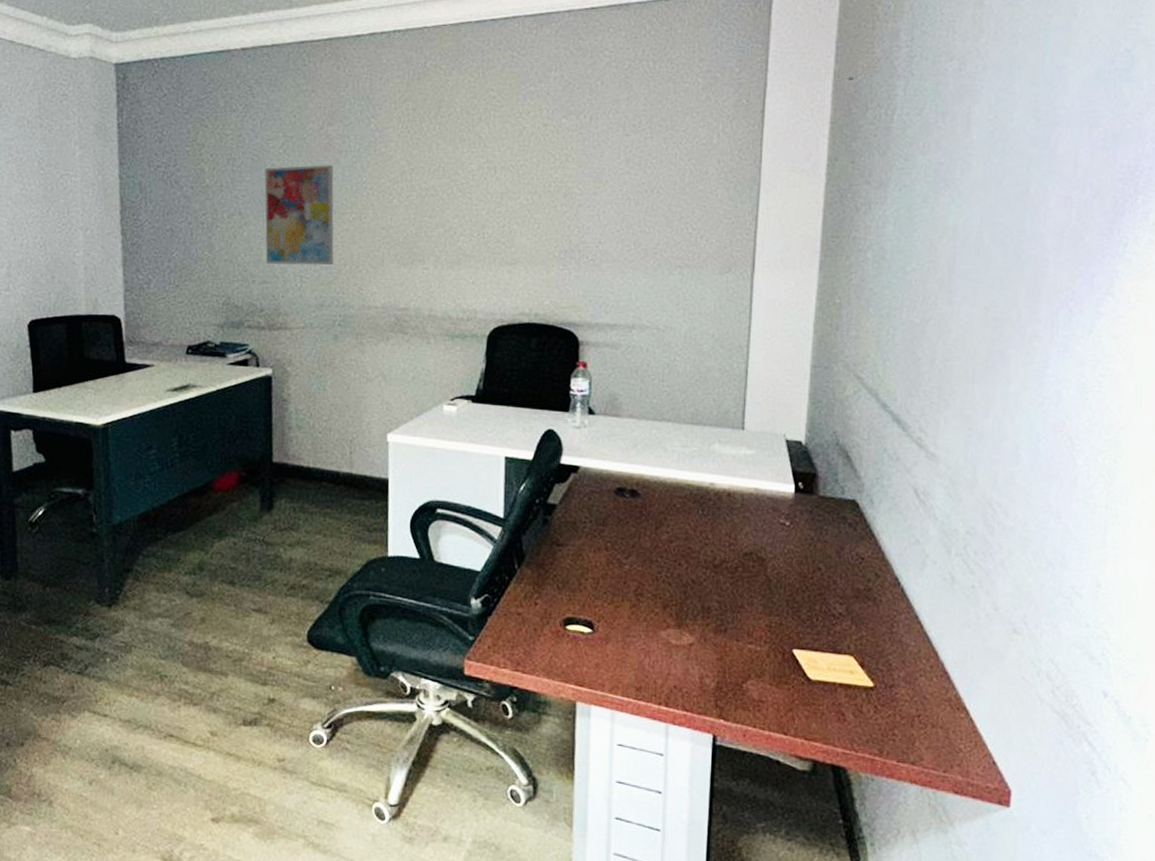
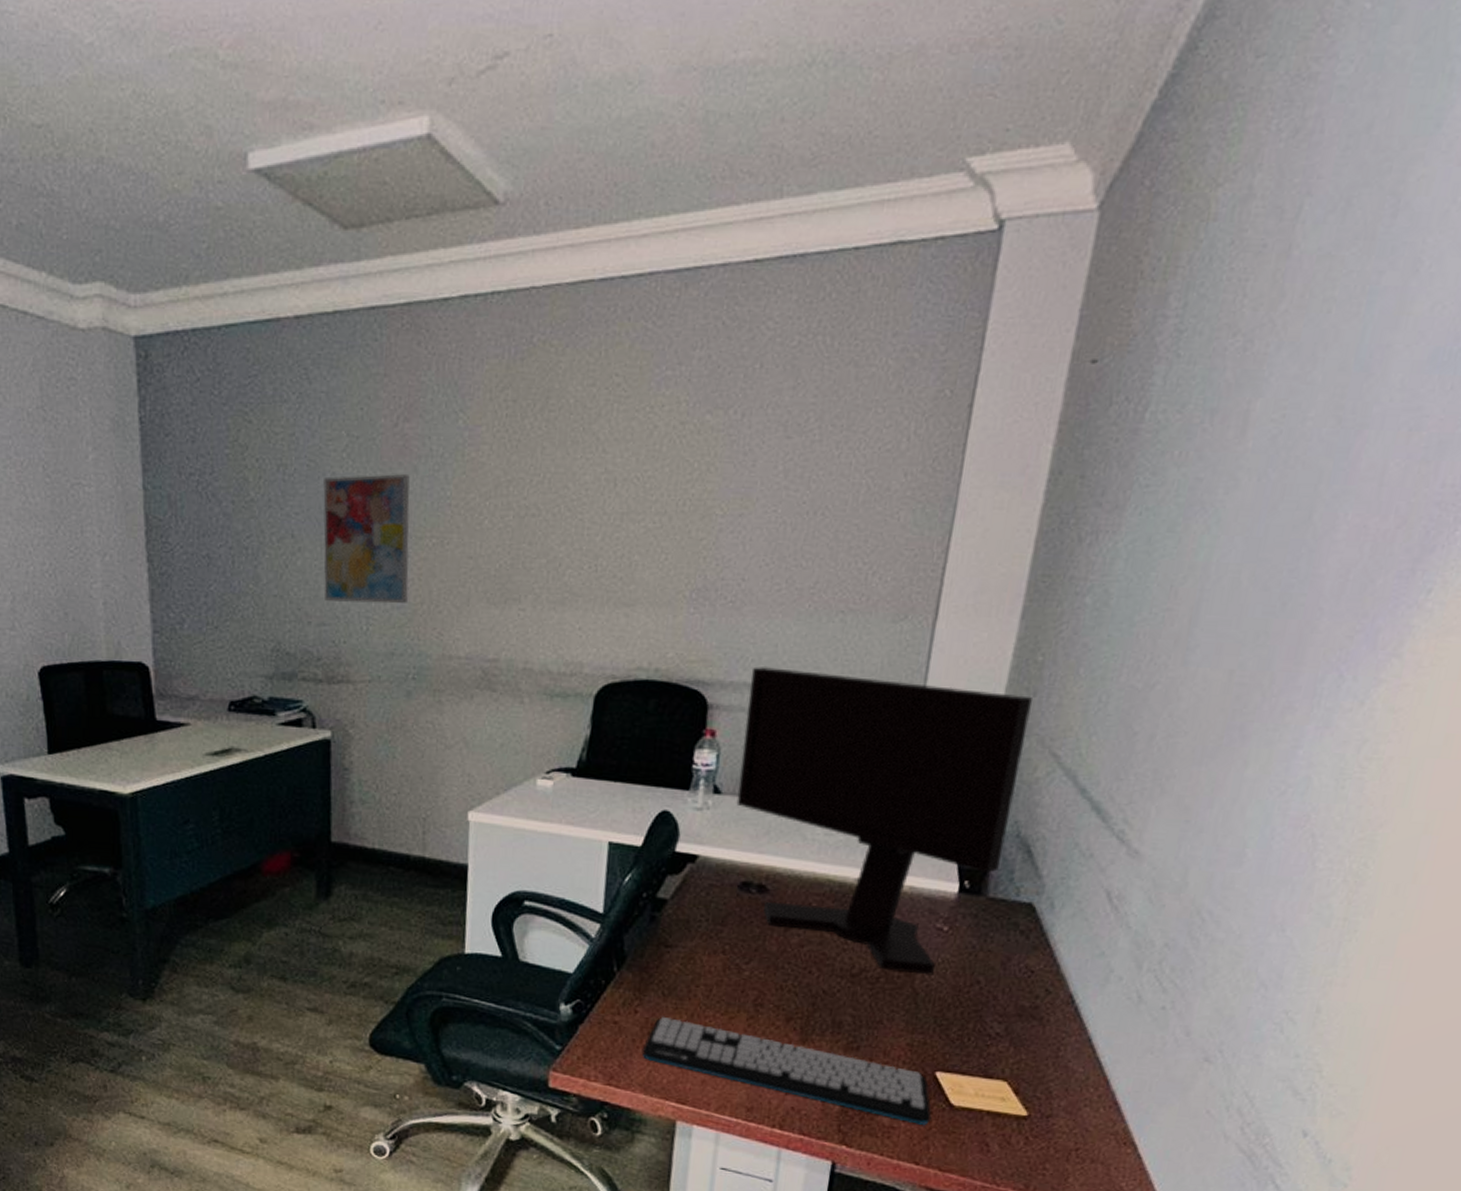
keyboard: none [543,607,794,698] -> present [642,1016,932,1125]
monitor: none [608,311,835,564] -> present [736,666,1032,975]

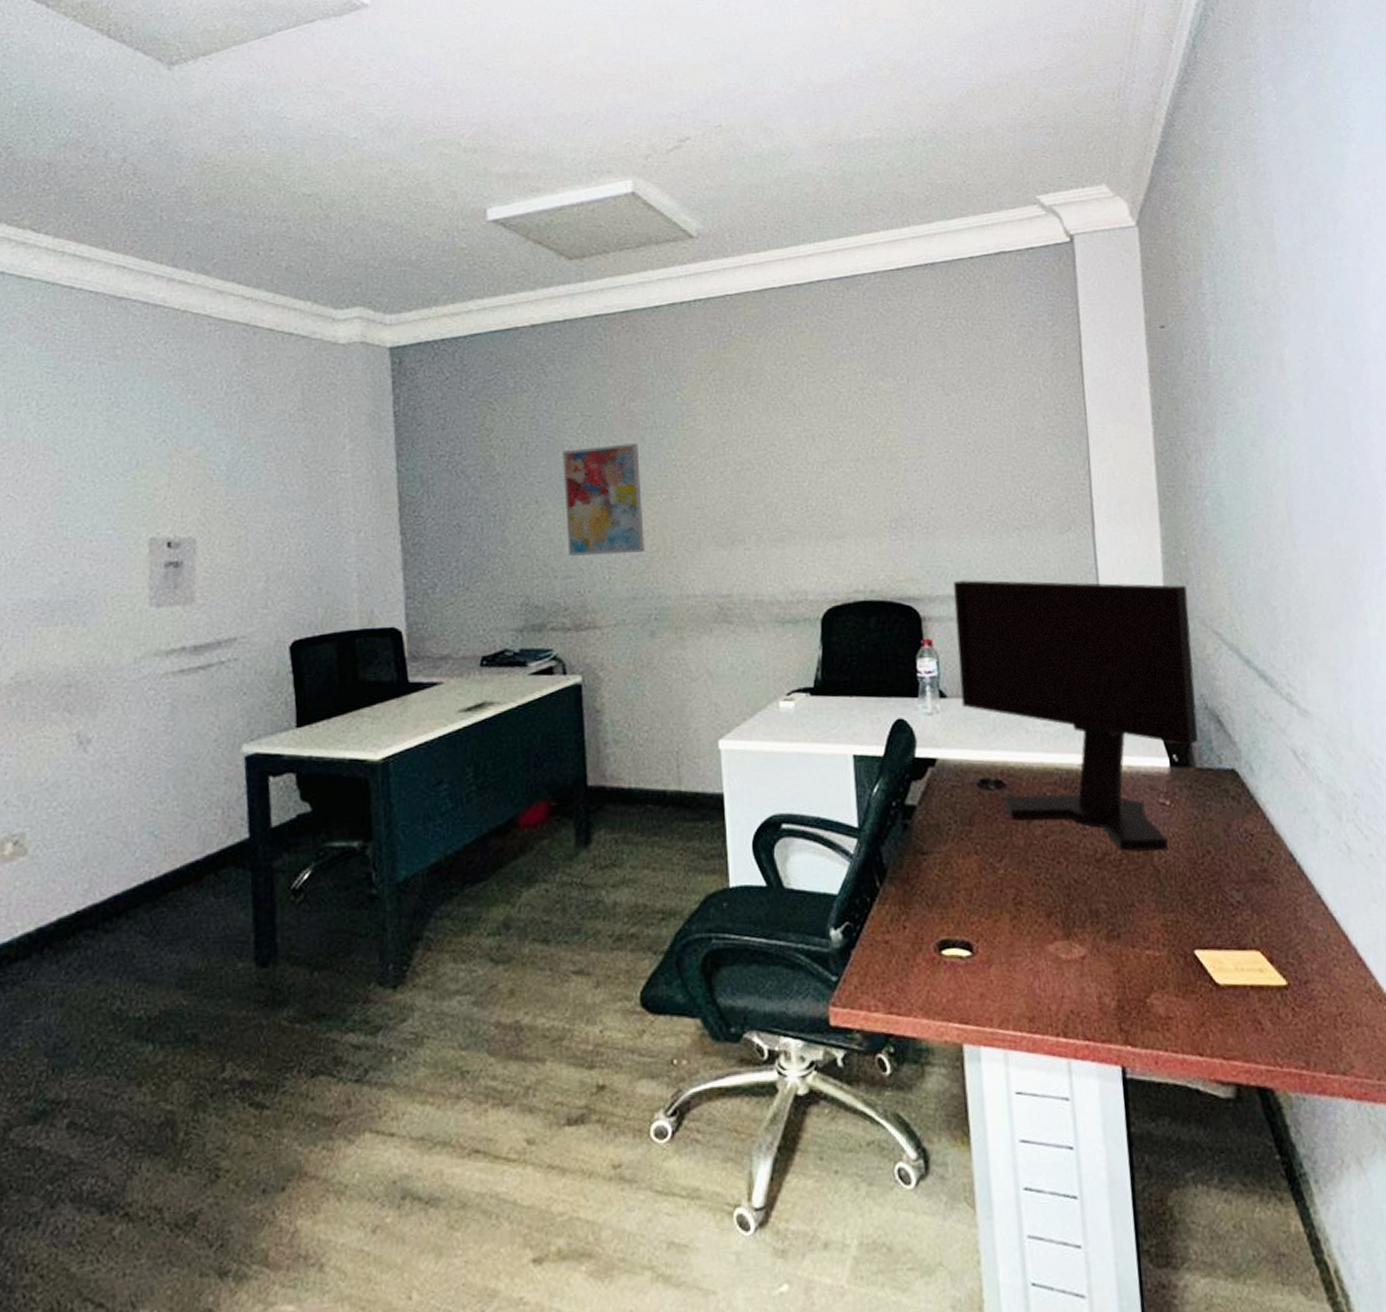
keyboard: present [642,1016,932,1125] -> none [916,928,1203,1011]

